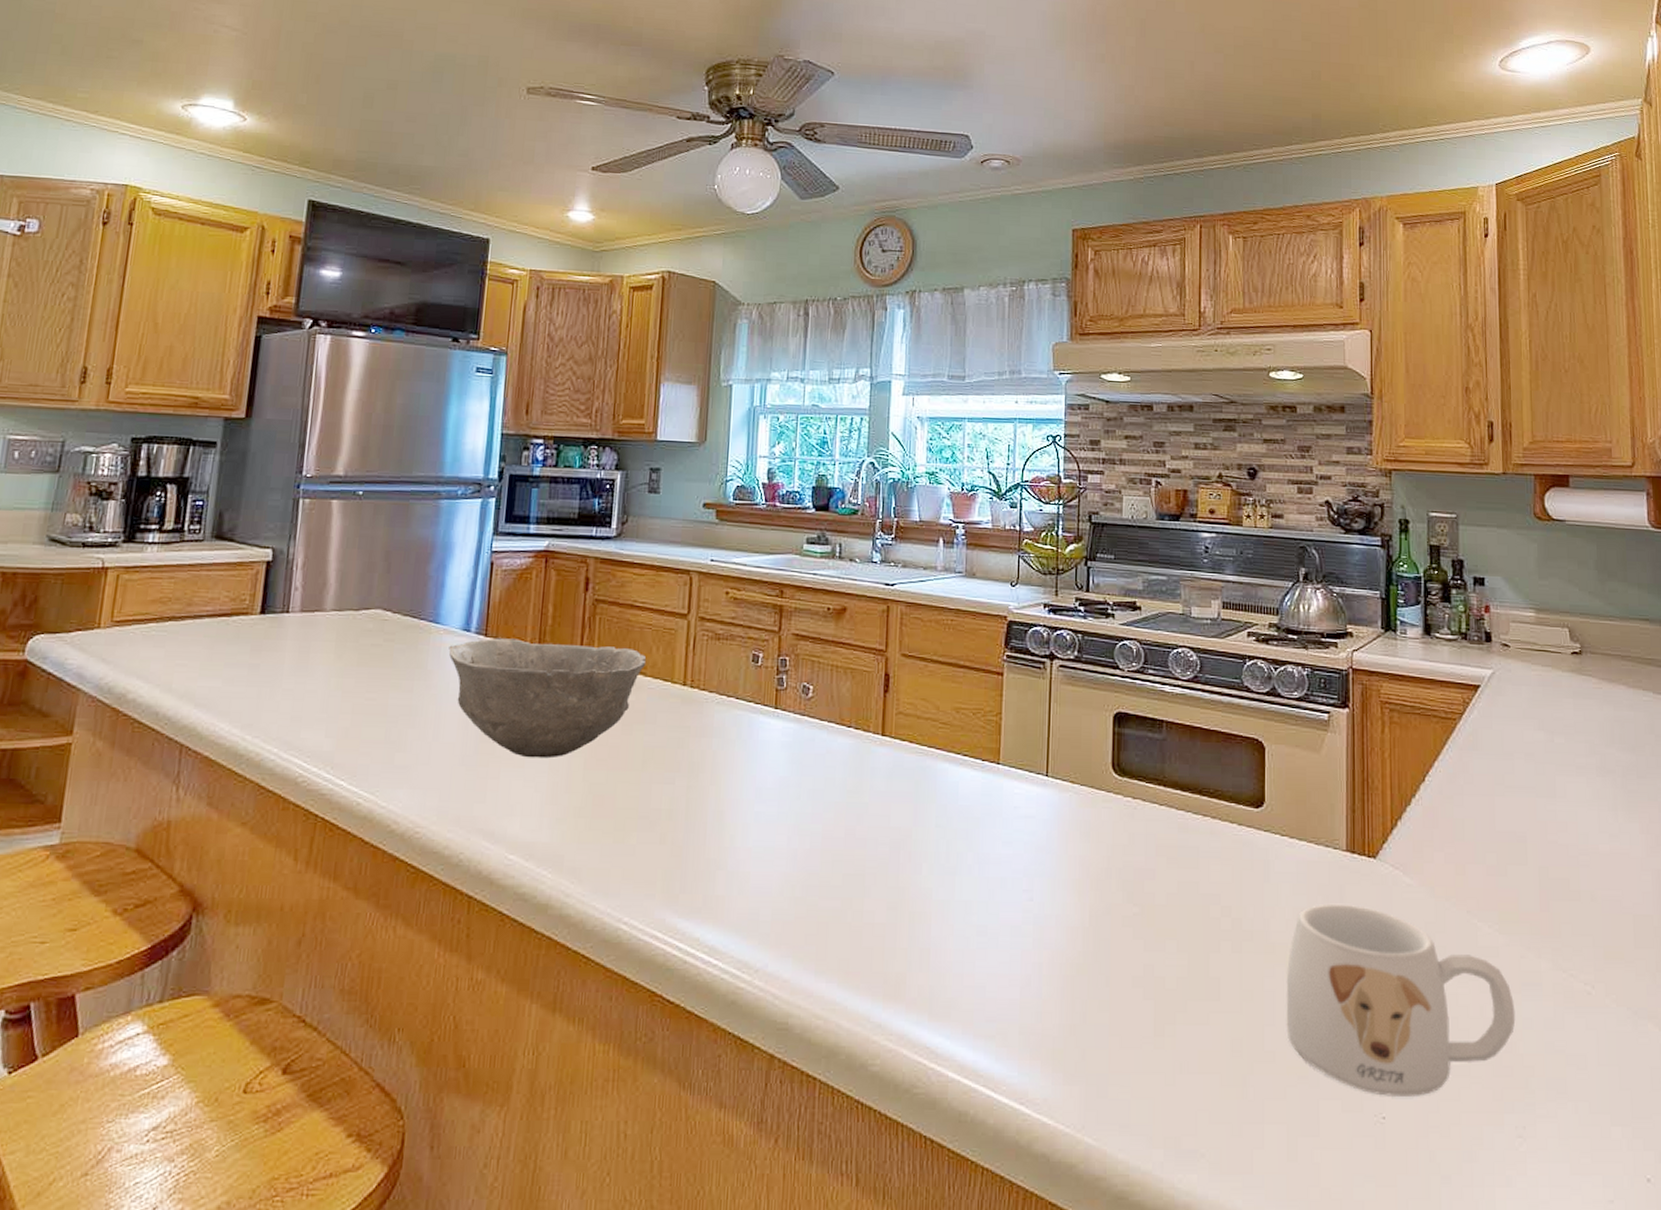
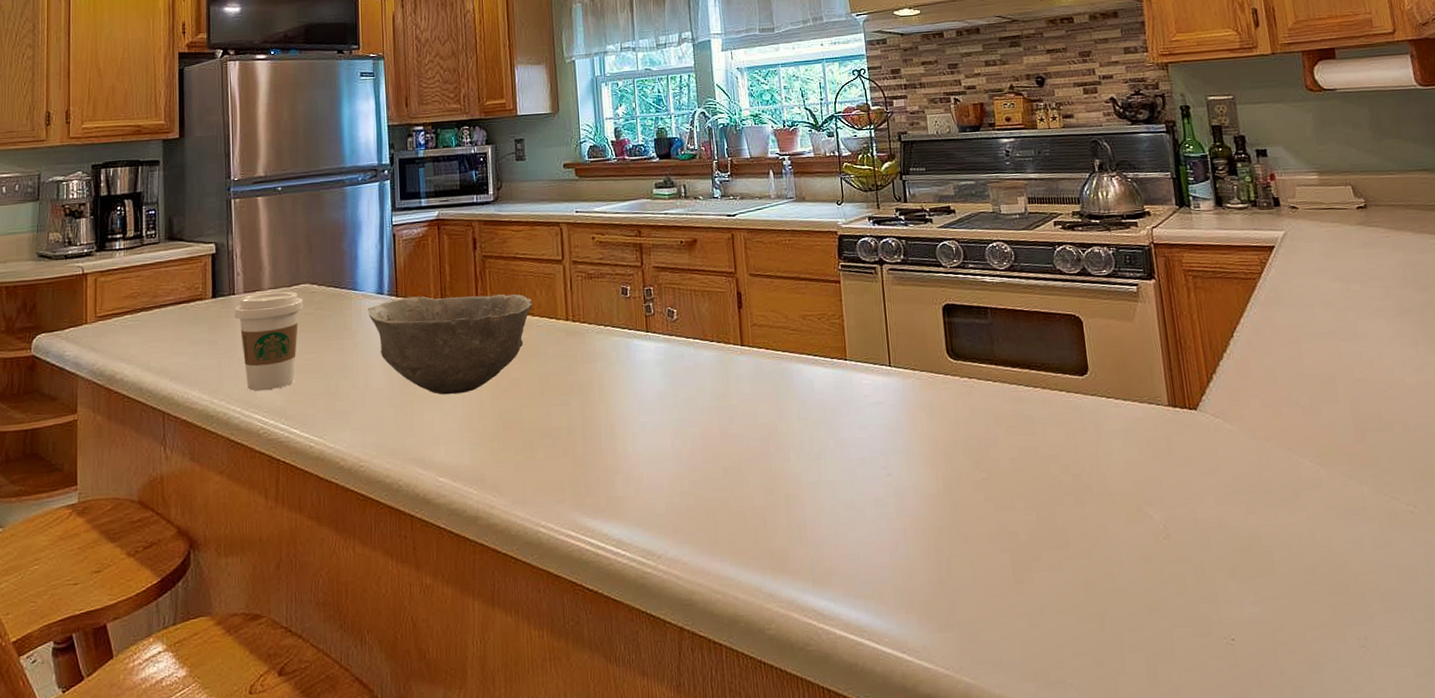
coffee cup: none [284,614,373,732] -> present [234,291,304,392]
mug: present [1286,903,1516,1096] -> none [1127,453,1346,620]

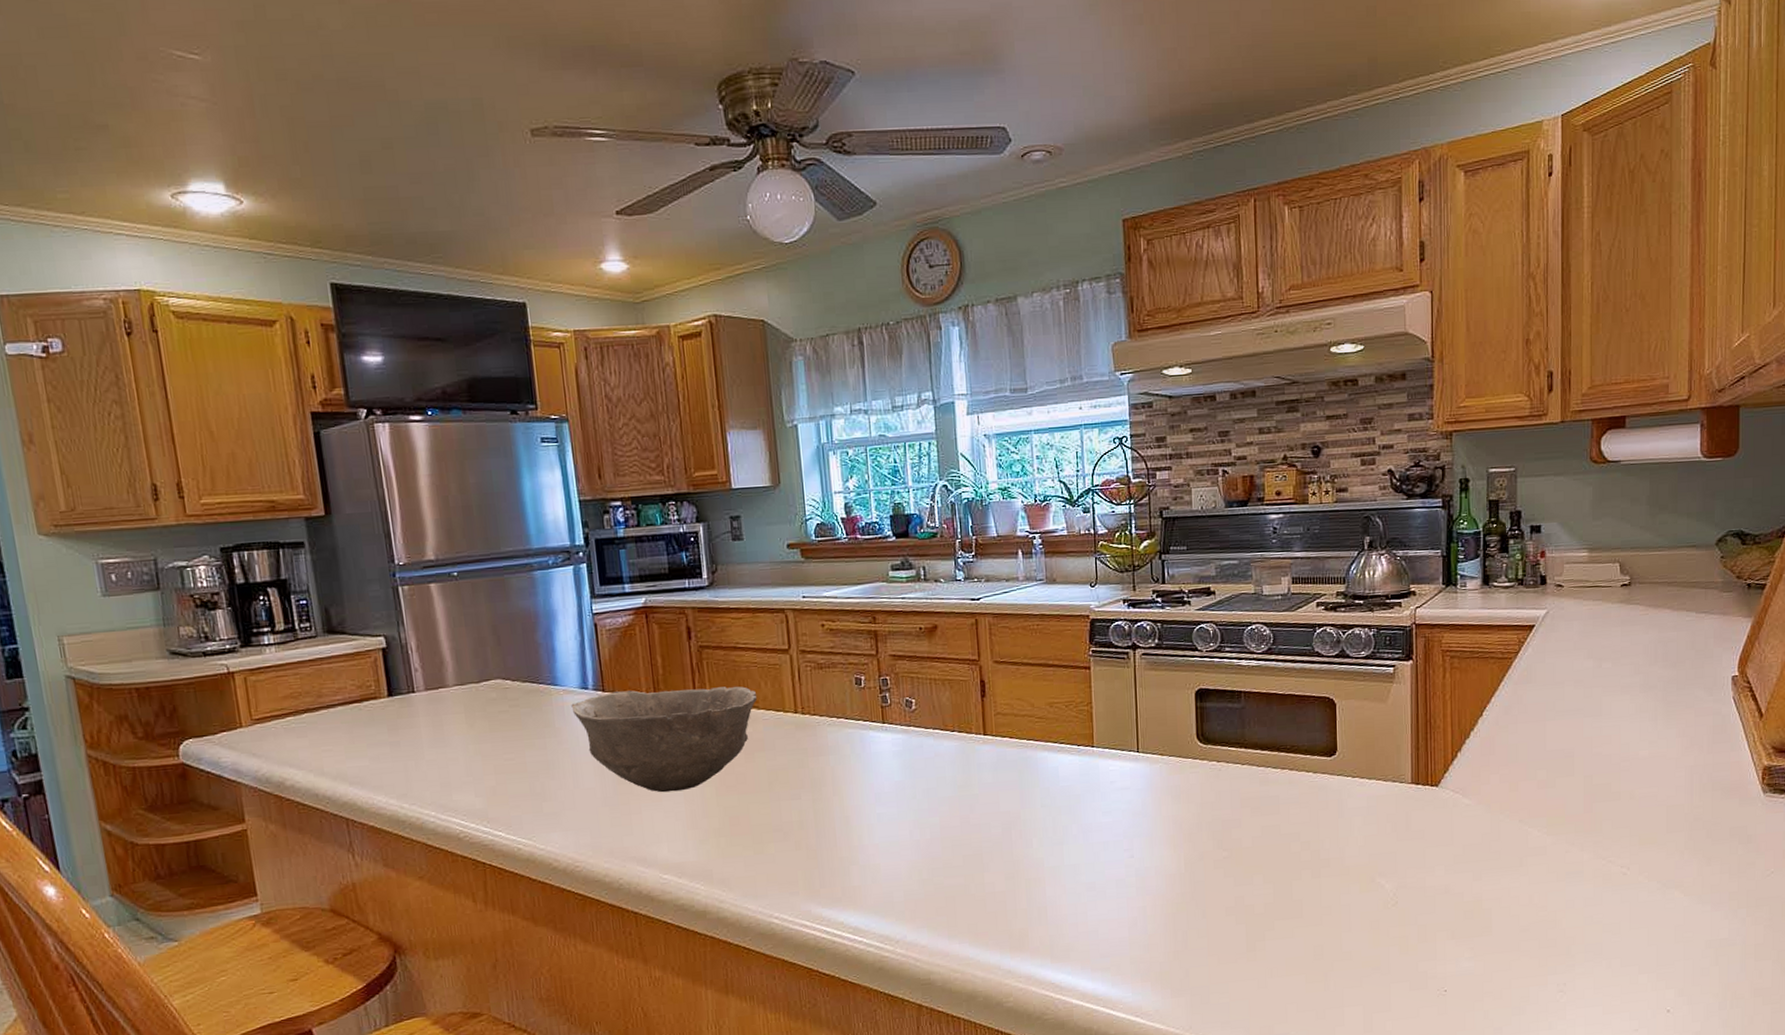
coffee cup: present [234,291,304,392] -> none [415,687,497,794]

